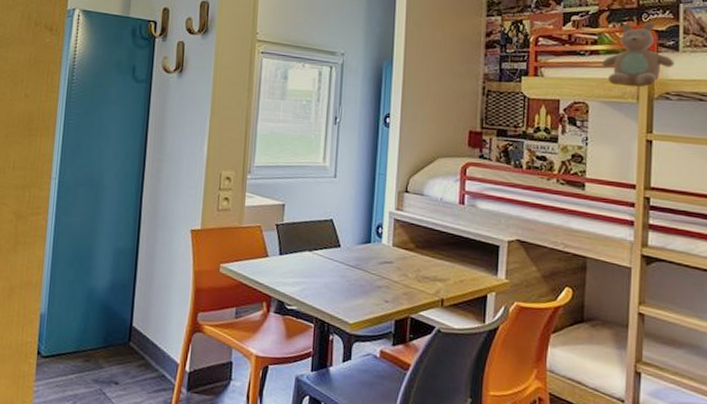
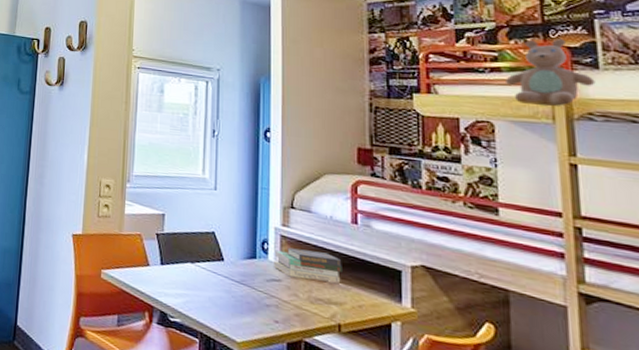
books: none [387,230,448,261] -> present [274,247,342,284]

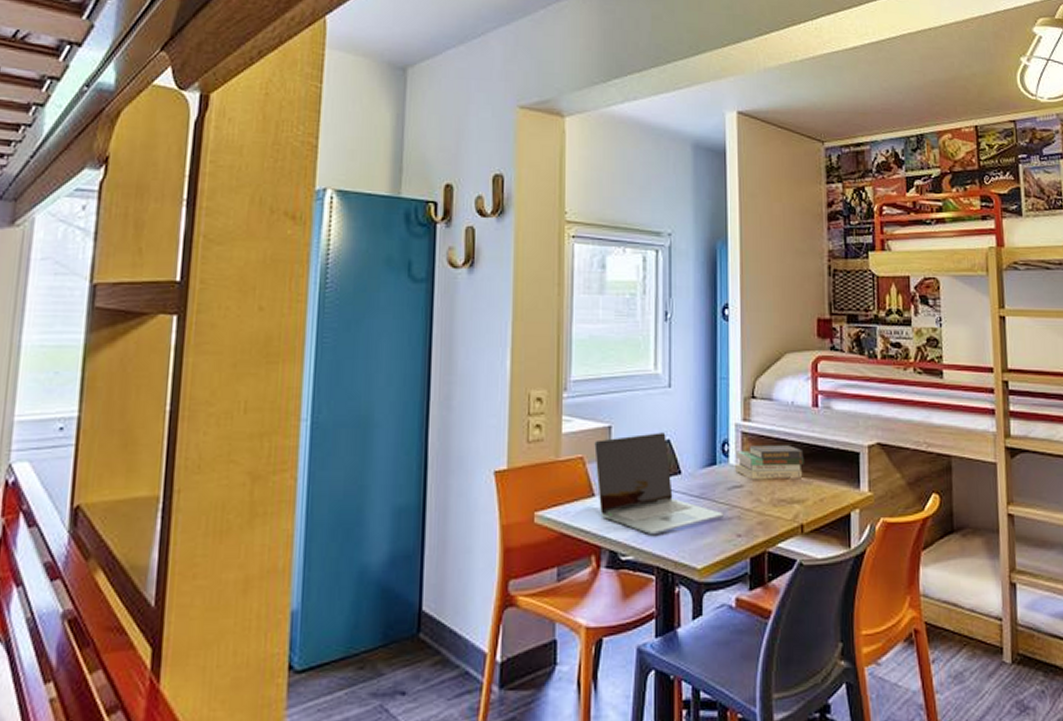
laptop: none [150,223,264,307] -> present [594,433,725,536]
teddy bear: present [506,39,596,107] -> none [949,185,1019,258]

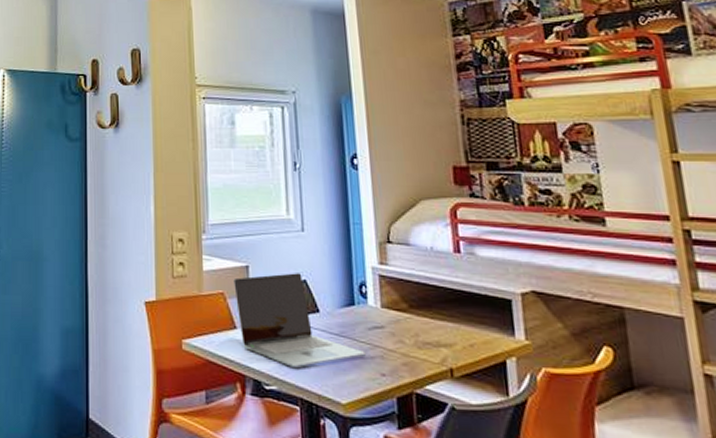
books: present [735,445,804,480] -> none [374,288,449,322]

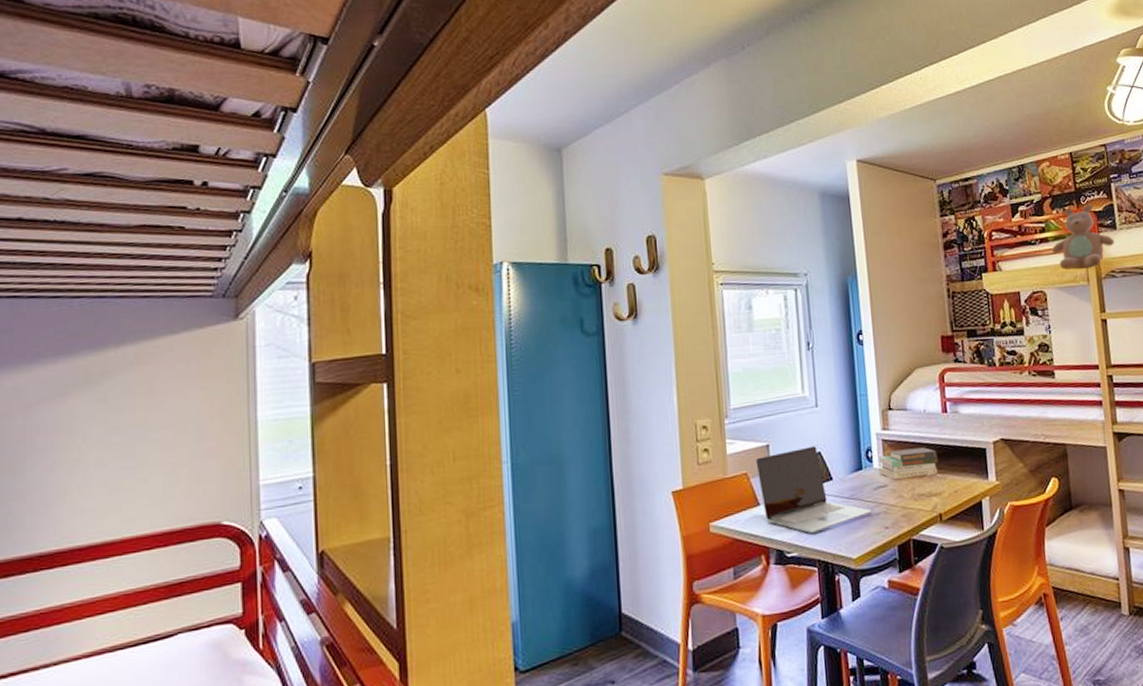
books: none [374,288,449,322] -> present [879,447,938,480]
teddy bear: none [599,26,690,101] -> present [1052,205,1115,270]

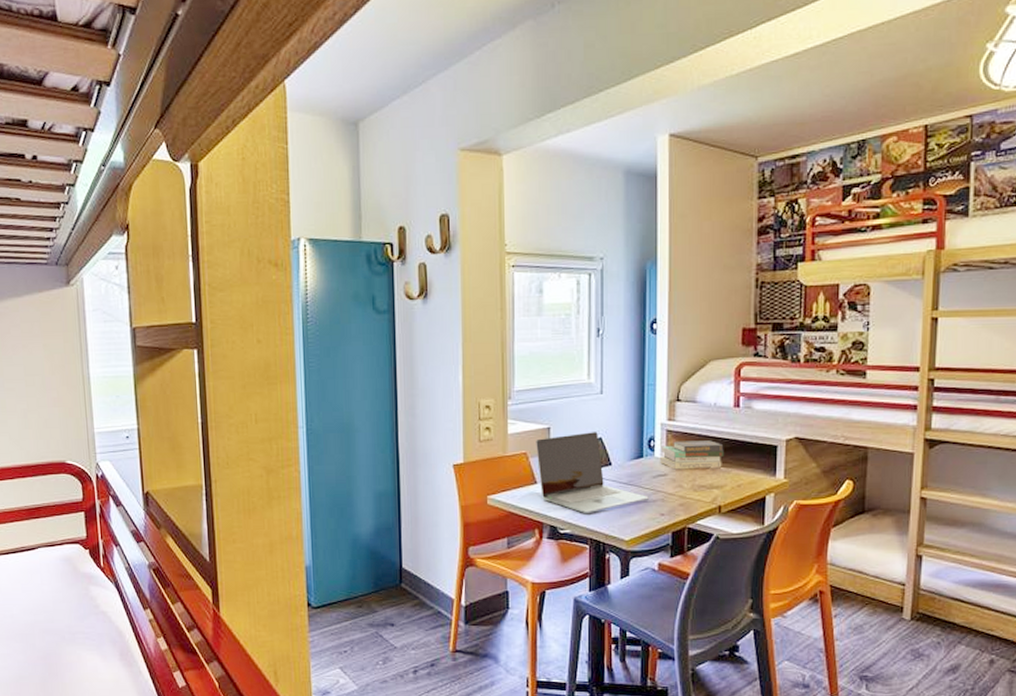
teddy bear: present [1052,205,1115,270] -> none [885,187,964,262]

